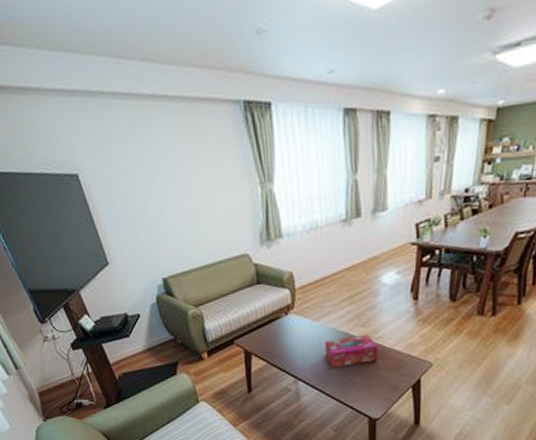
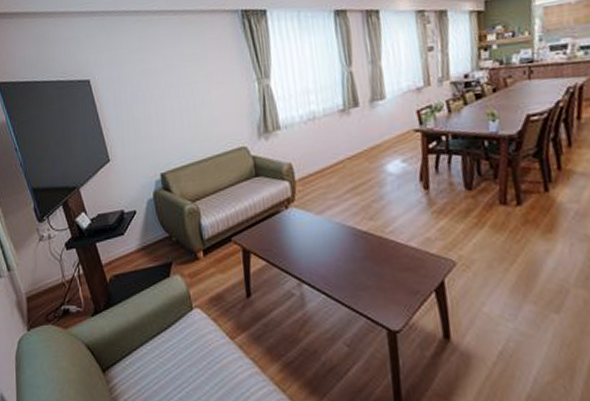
tissue box: present [326,334,378,368] -> none [331,229,391,268]

